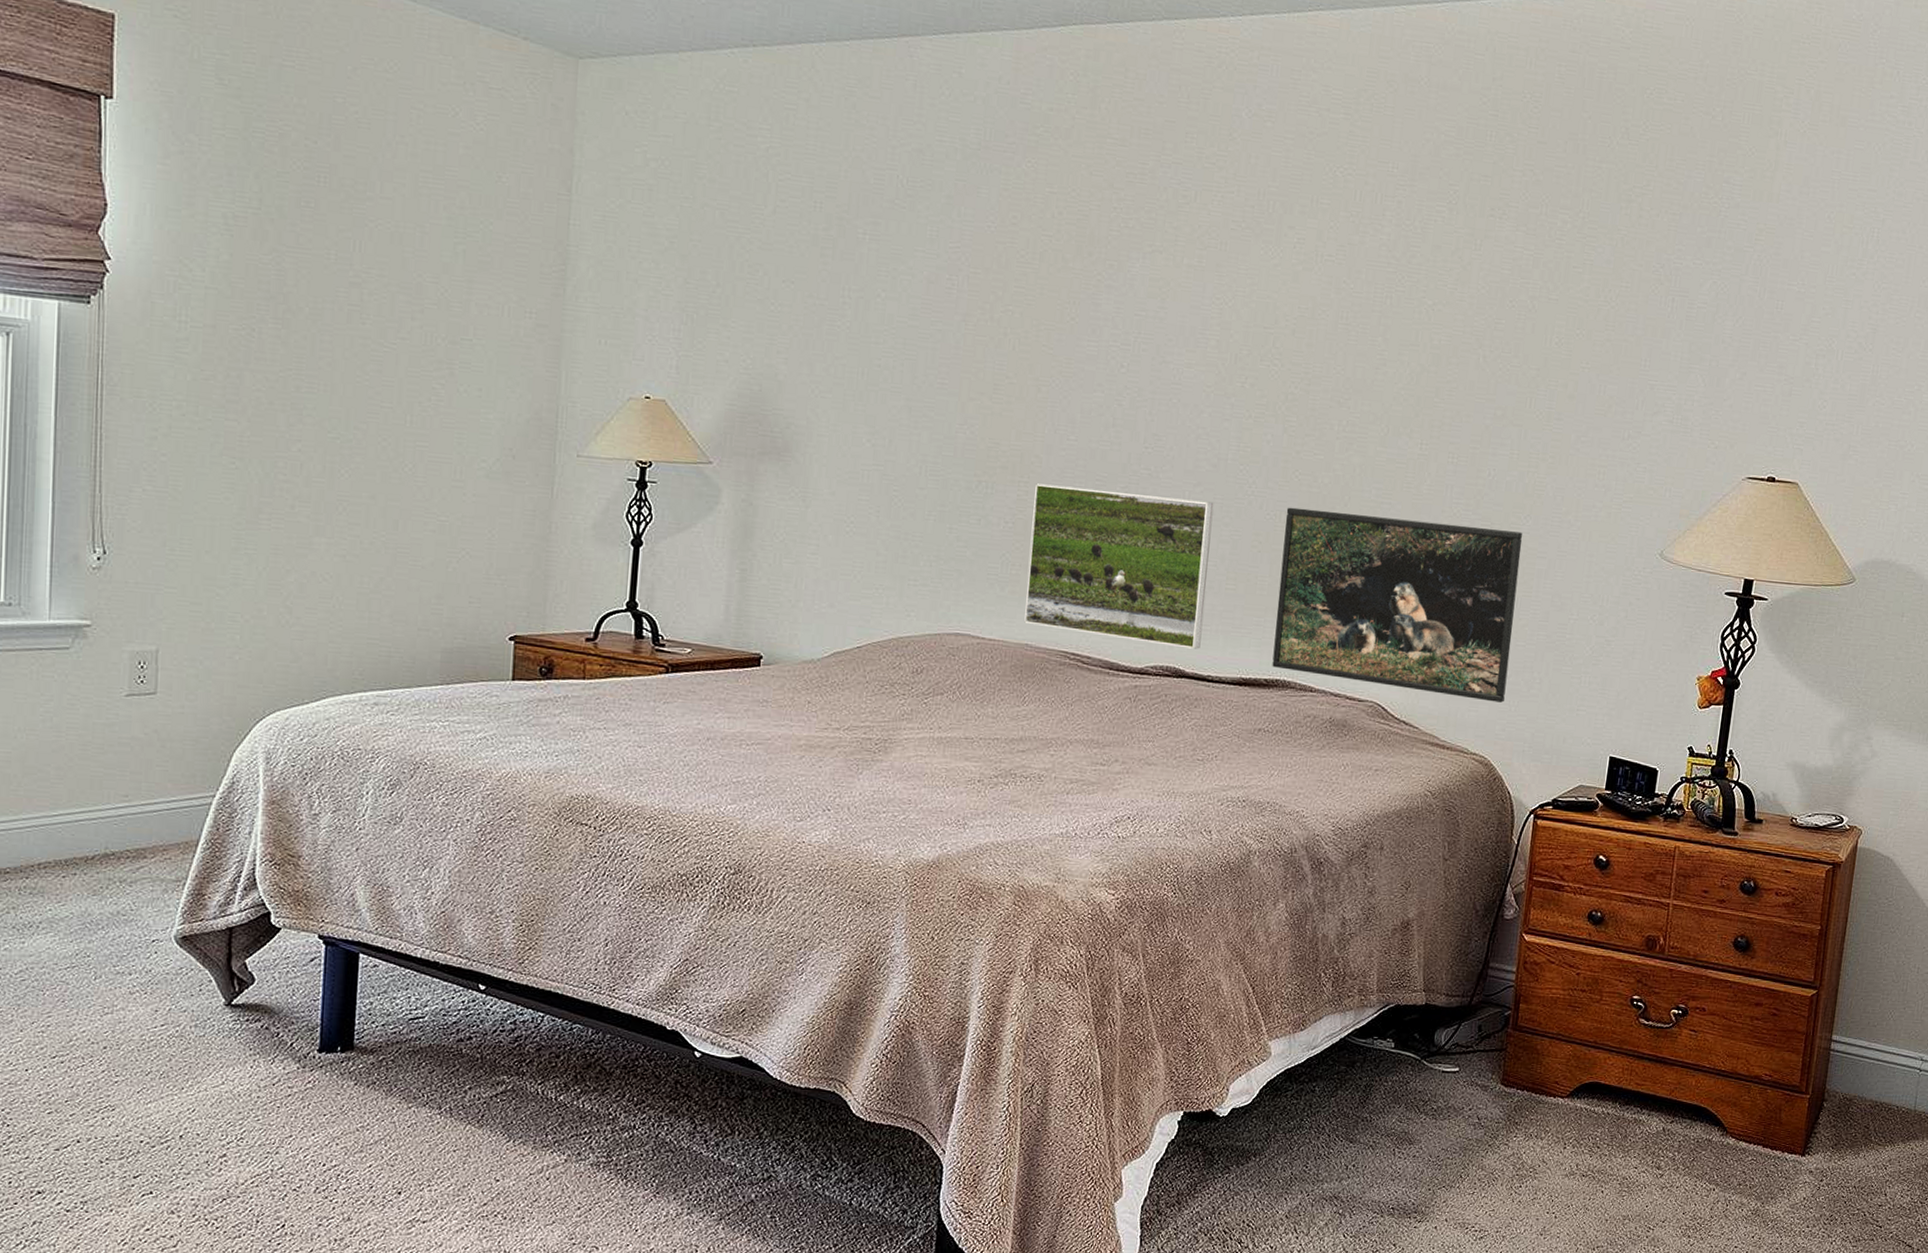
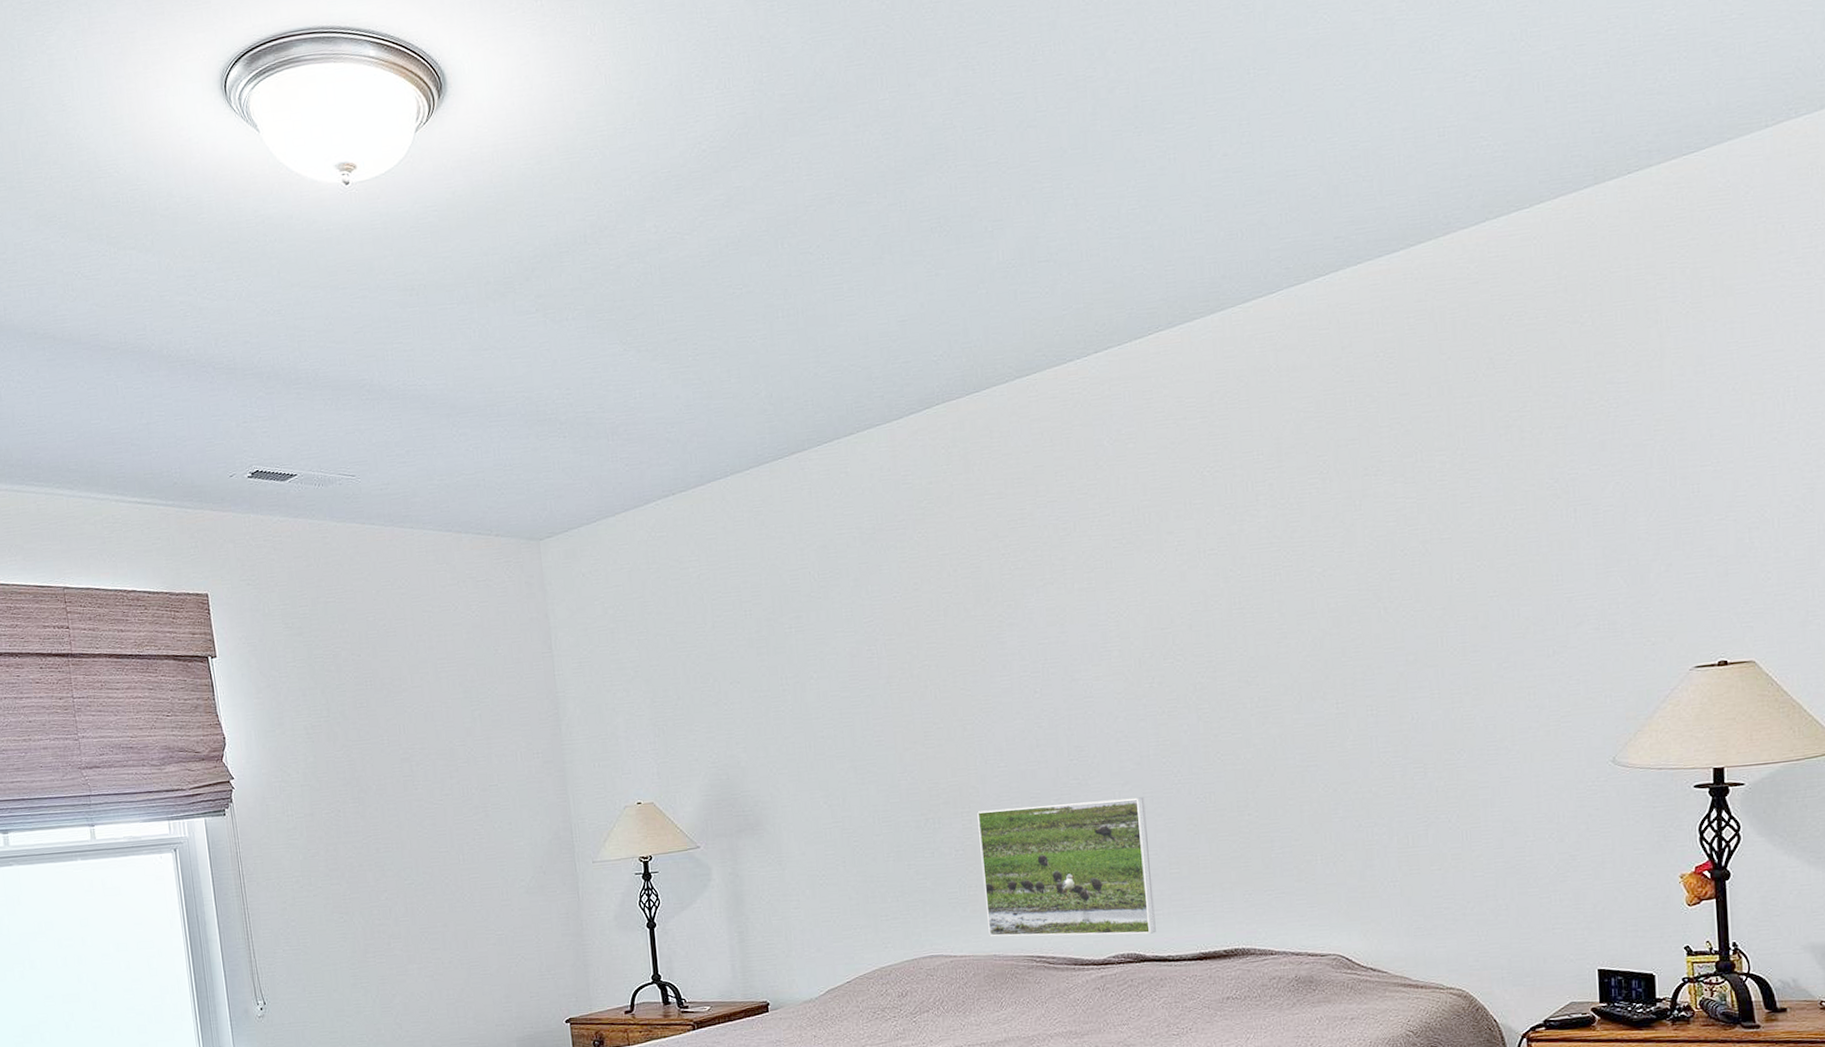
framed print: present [1272,507,1523,703] -> none [1215,767,1472,938]

